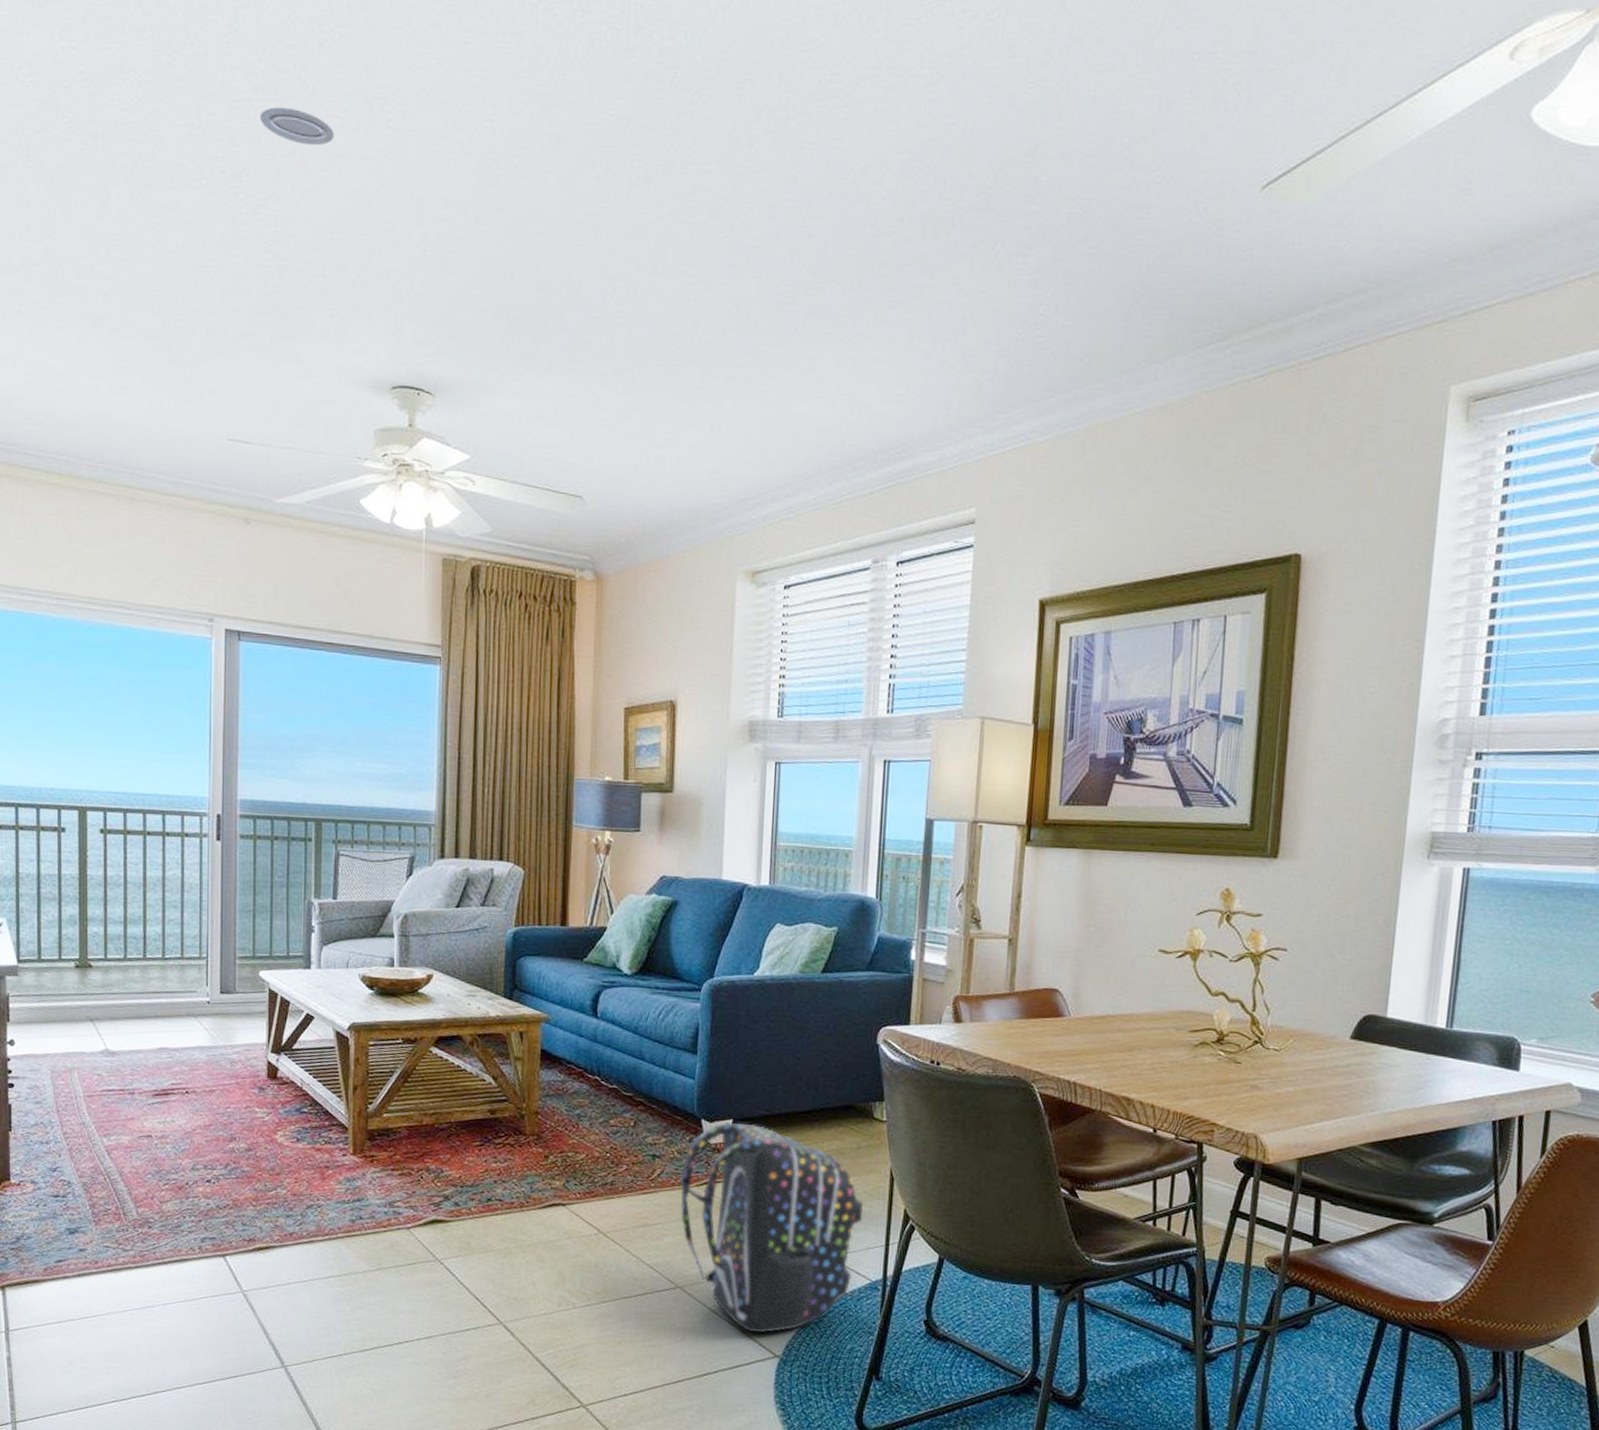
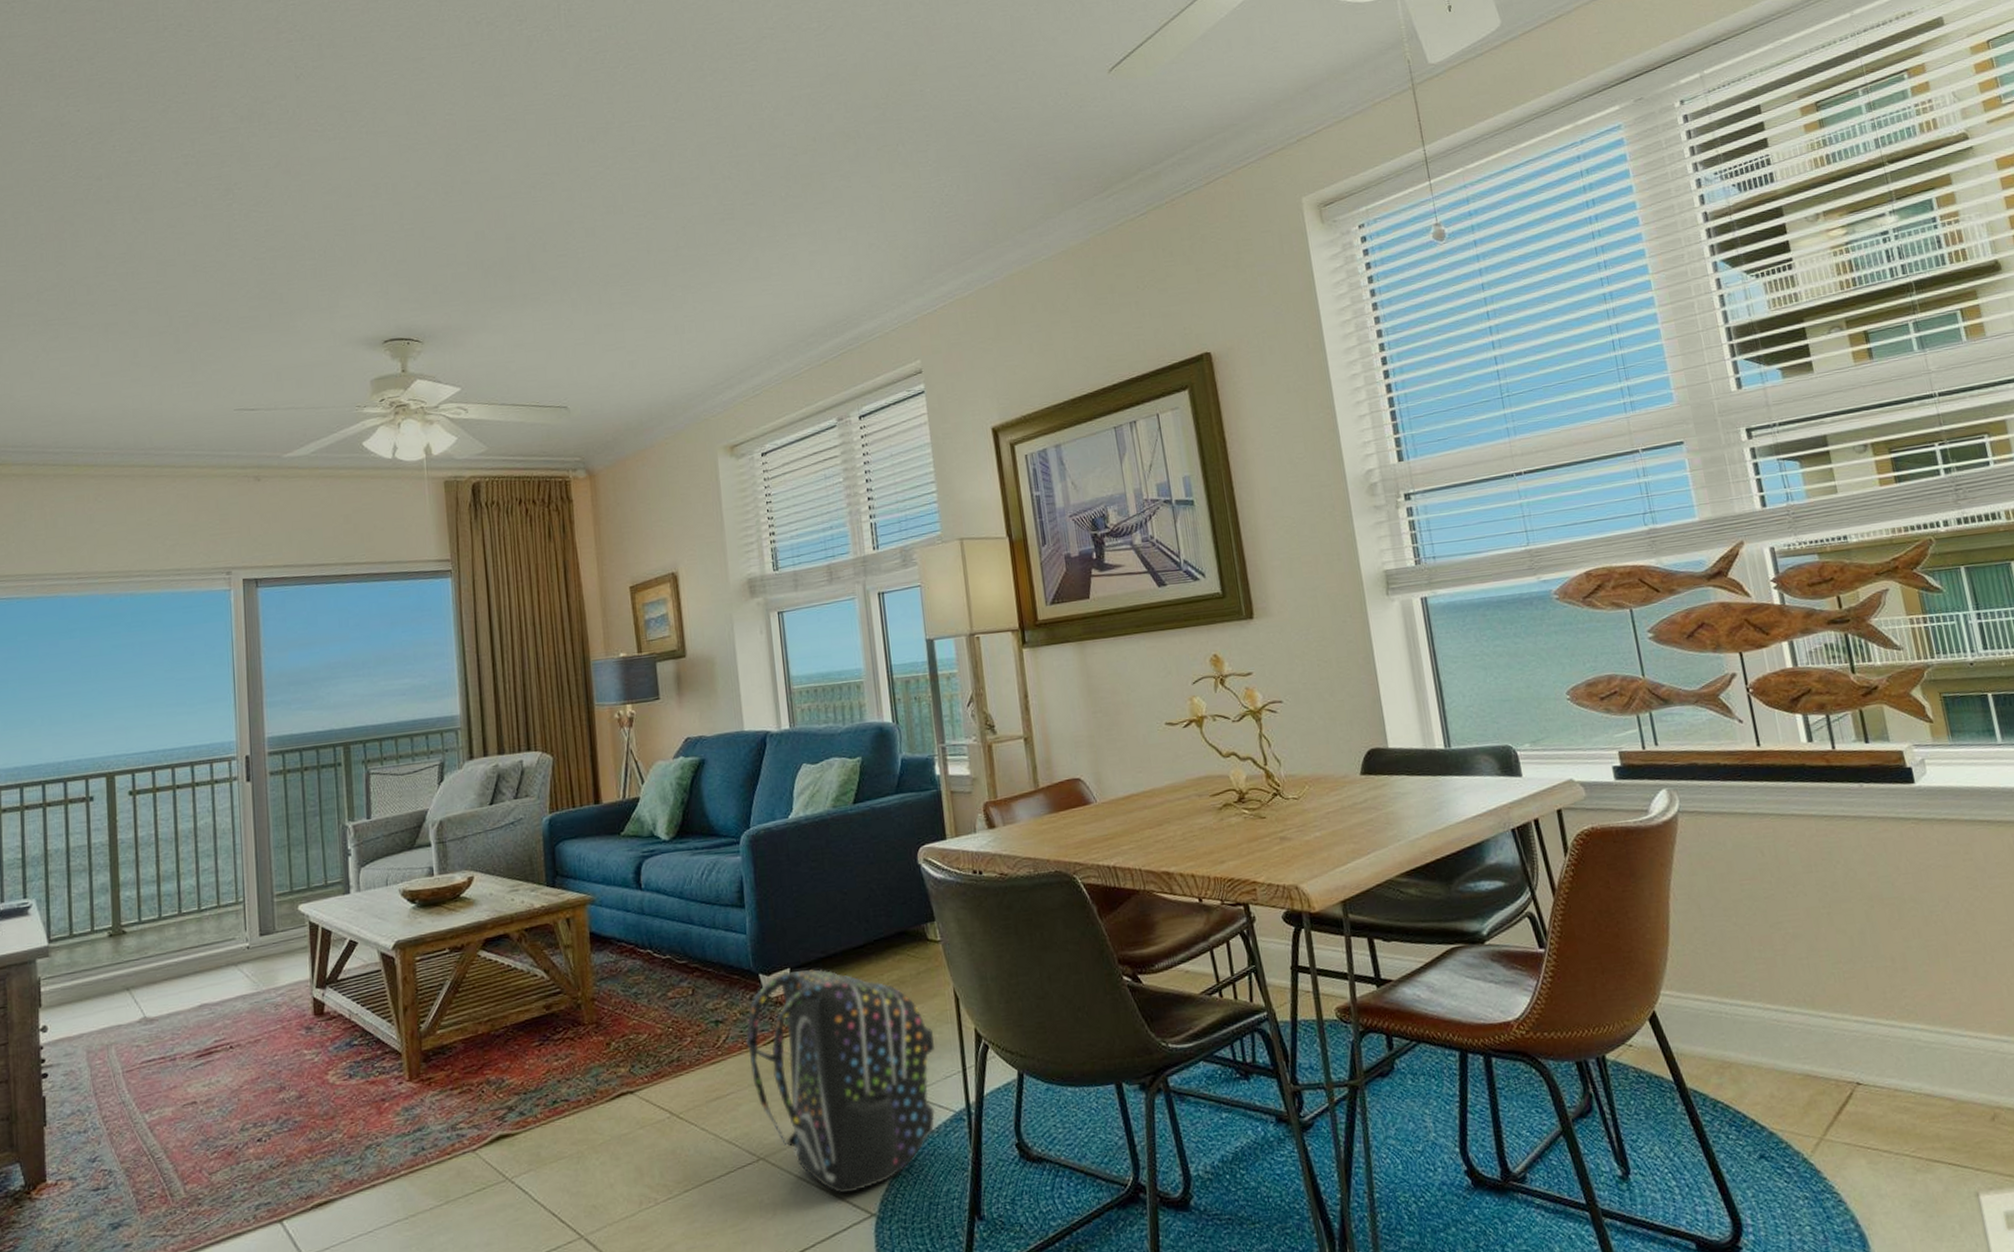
recessed light: present [259,107,334,146] -> none [247,129,314,157]

